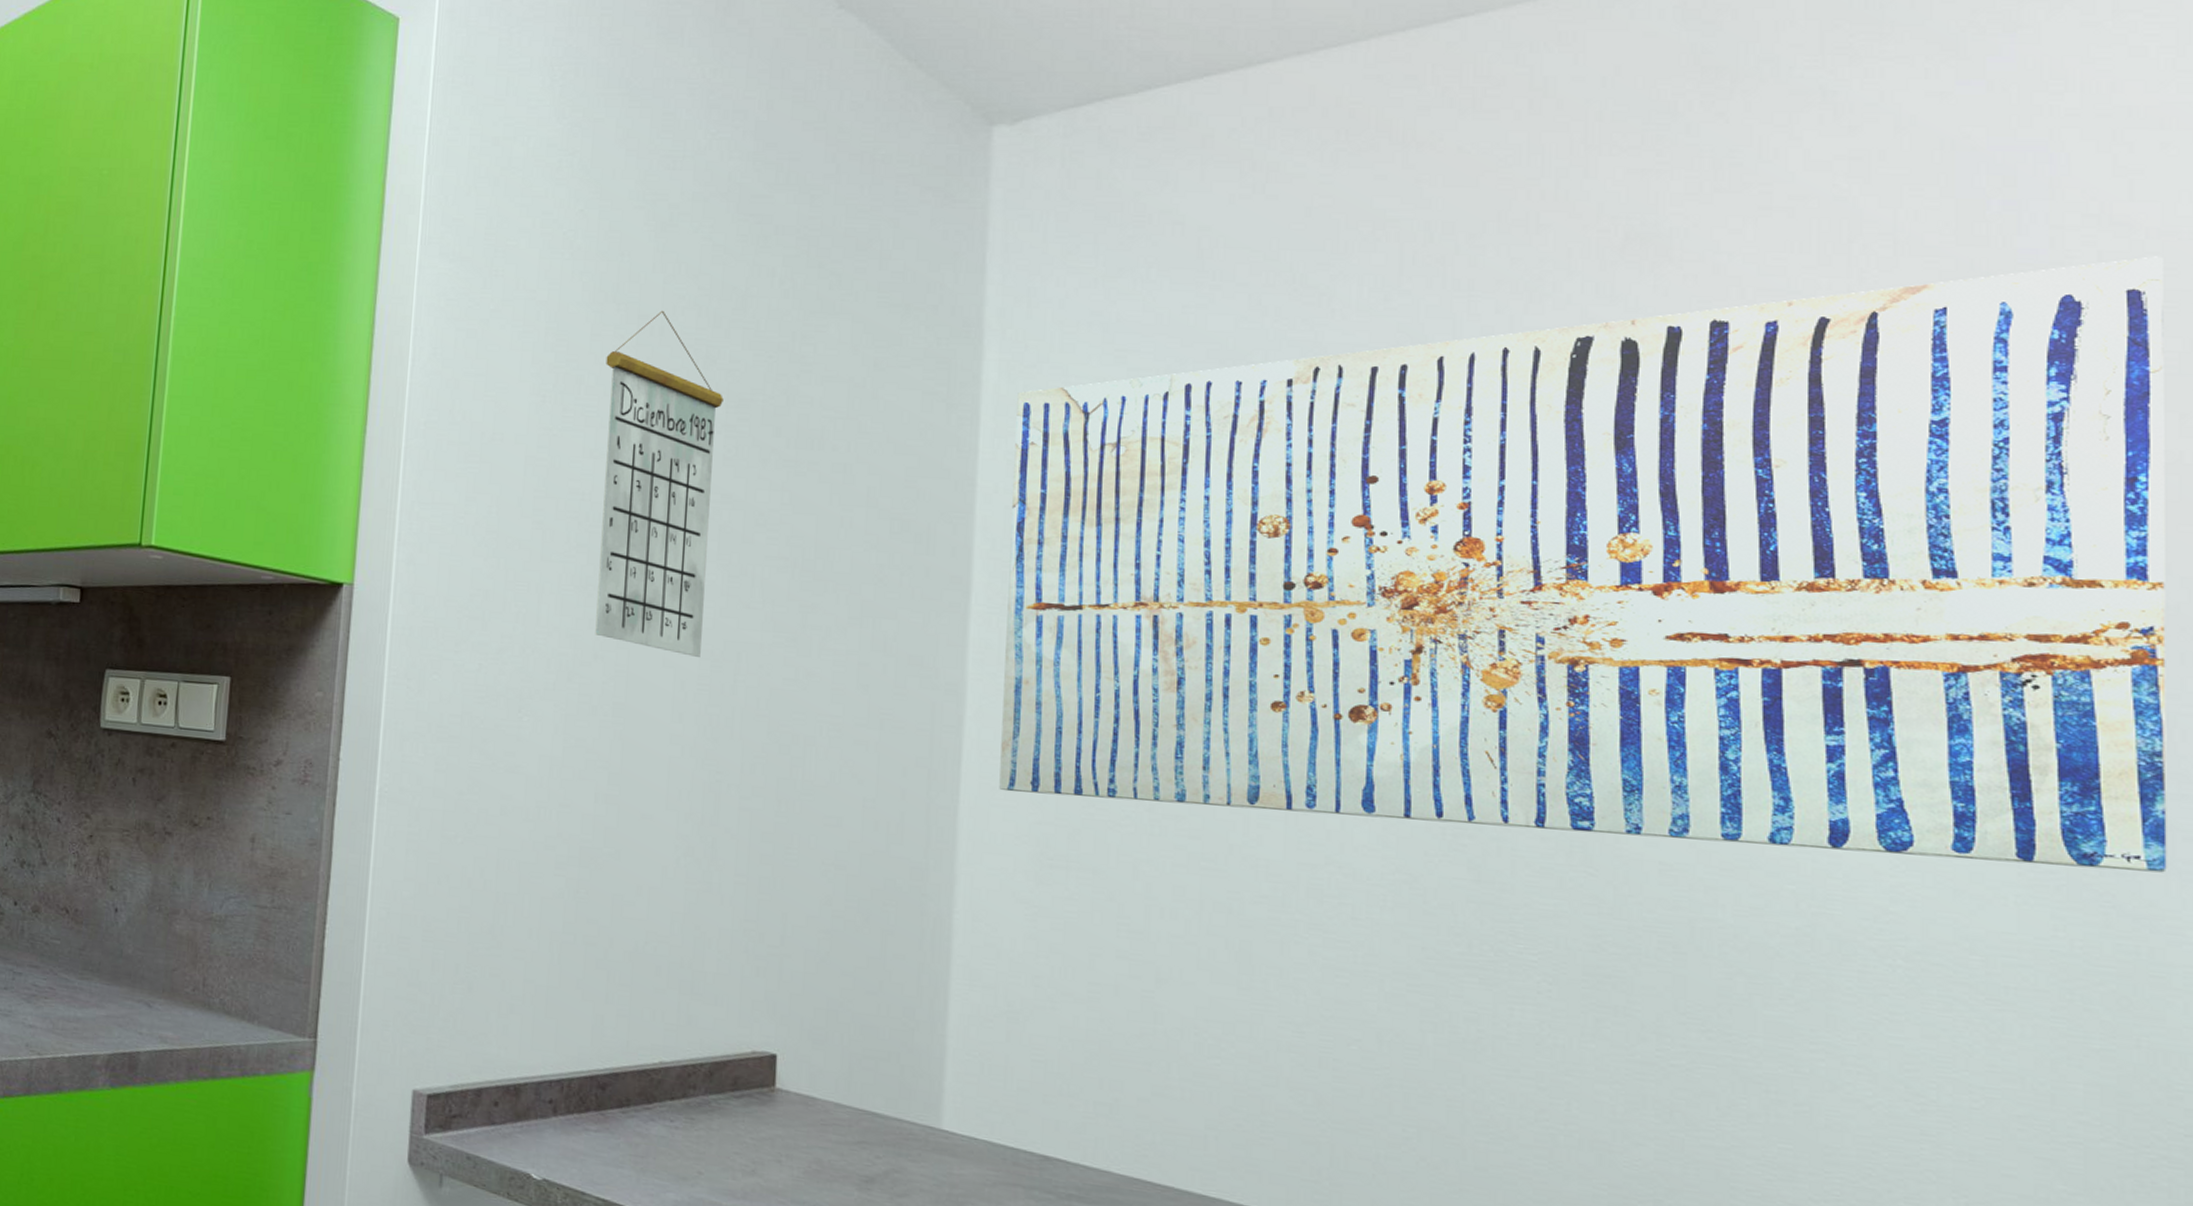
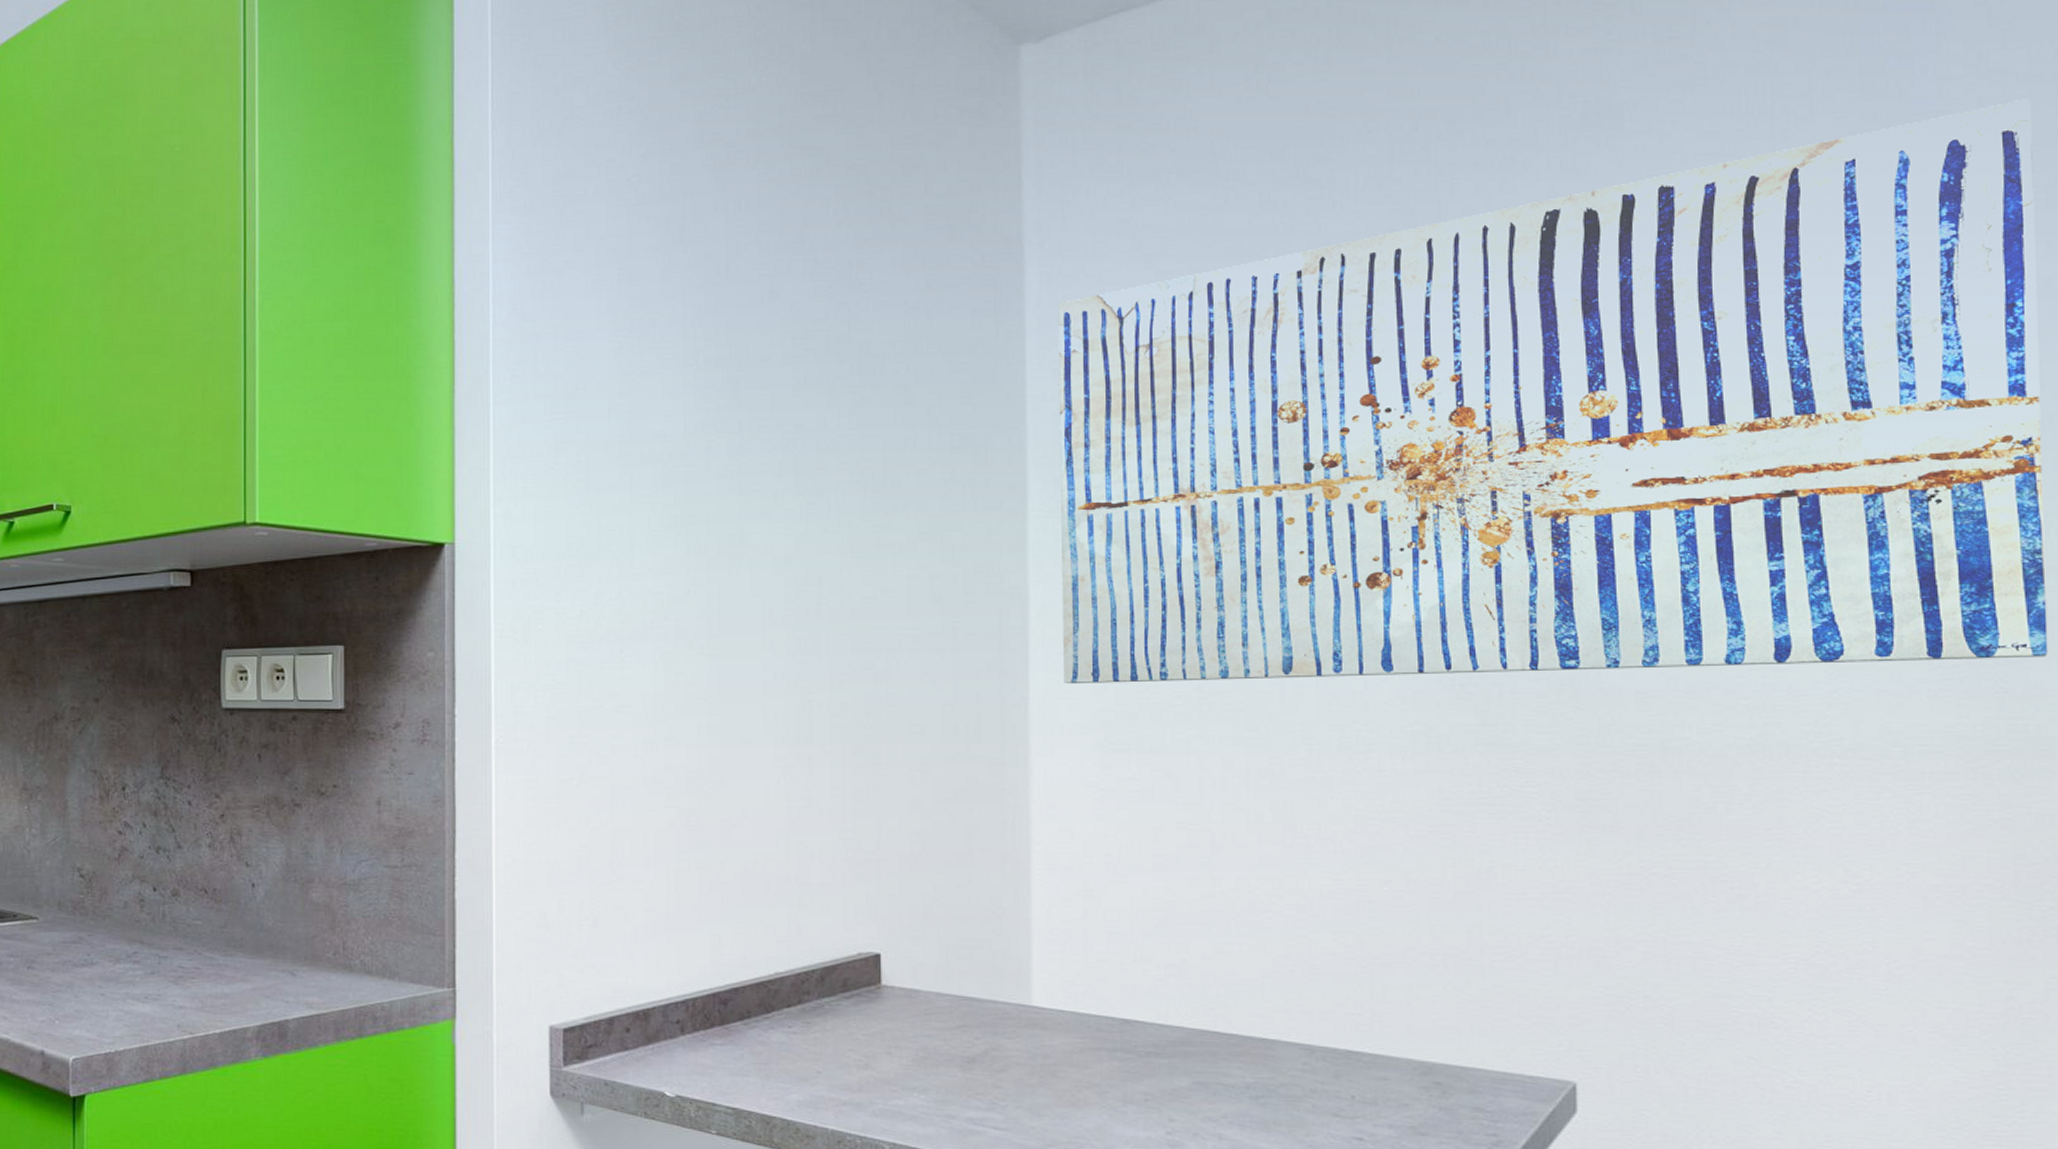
calendar: present [595,310,724,657] -> none [677,249,790,584]

